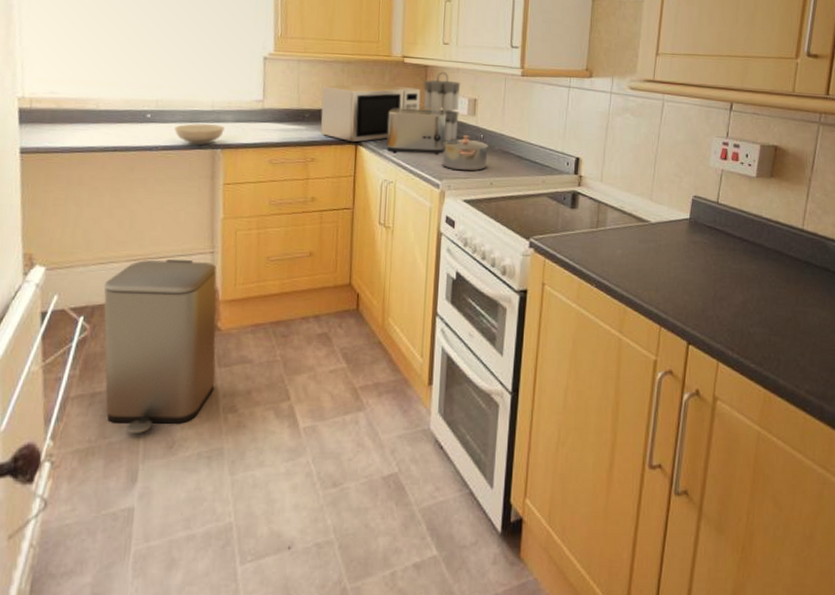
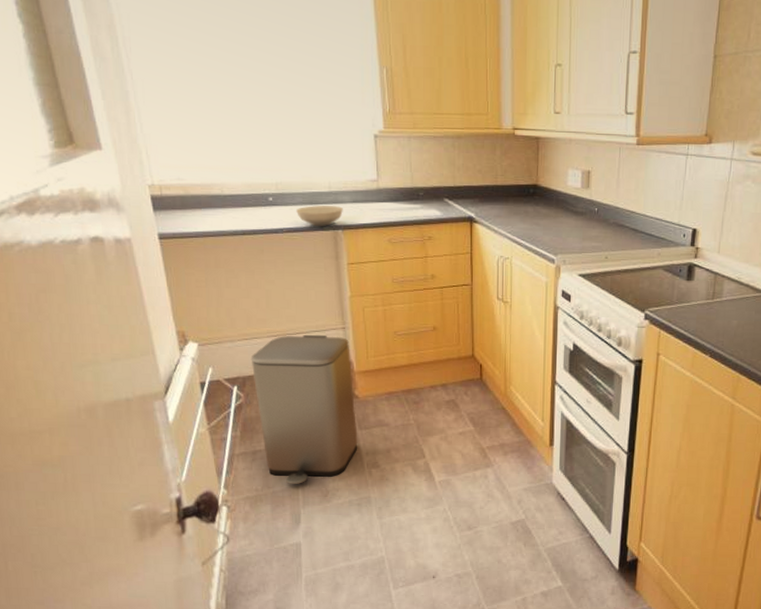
microwave: present [320,84,421,143] -> none [433,159,533,220]
toaster: present [386,107,452,155] -> none [500,182,565,230]
spice rack: present [423,71,461,143] -> none [536,143,574,217]
cooking pot: present [442,135,488,172] -> none [556,209,603,246]

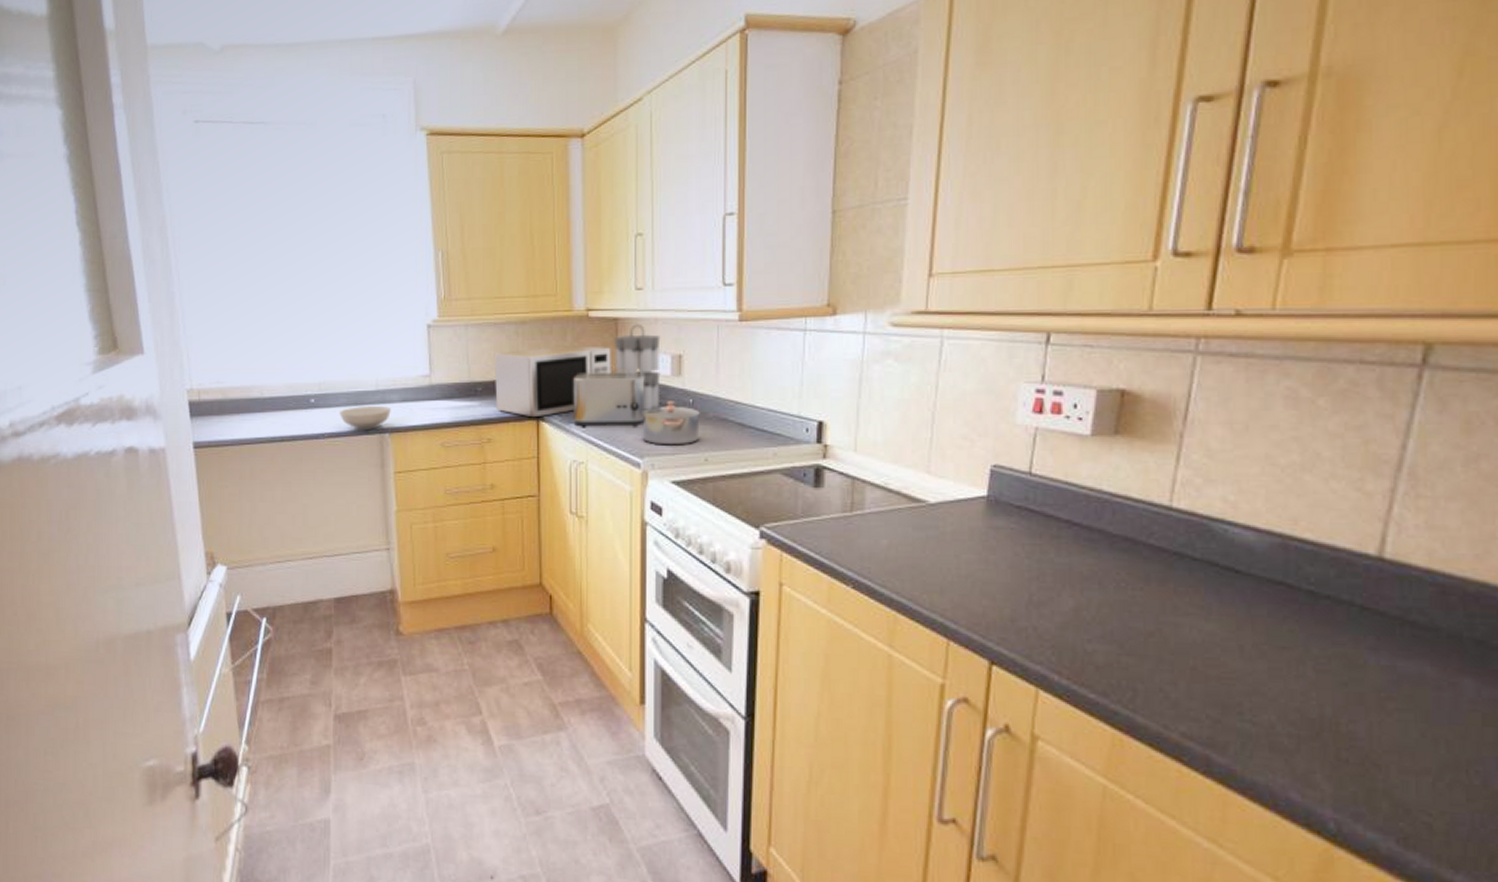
pedal bin: present [251,335,358,484] -> none [283,557,401,742]
microwave: none [433,159,533,220] -> present [494,346,611,418]
toaster: none [500,182,565,230] -> present [572,371,651,427]
spice rack: none [536,143,574,217] -> present [614,323,661,412]
cooking pot: none [556,209,603,246] -> present [642,401,700,446]

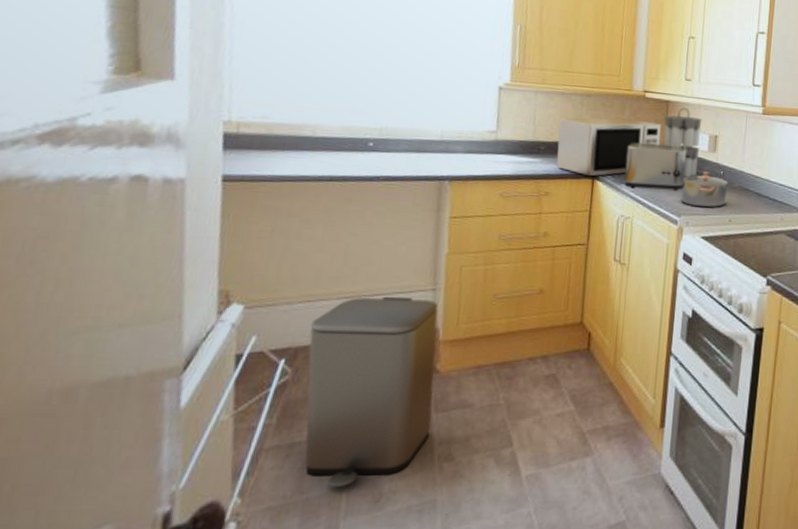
pedal bin: none [283,557,401,742] -> present [304,297,438,487]
bowl: present [340,406,391,429] -> none [399,153,454,176]

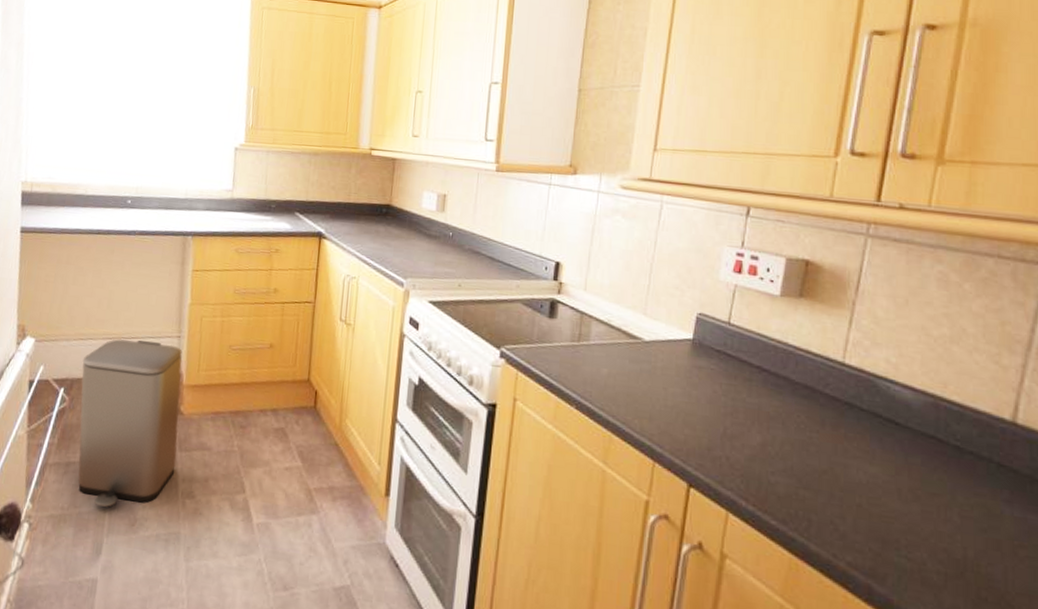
microwave: present [556,117,662,177] -> none [286,176,388,235]
toaster: present [624,142,692,191] -> none [350,201,419,252]
spice rack: present [664,107,702,179] -> none [390,164,430,239]
cooking pot: present [680,171,728,208] -> none [407,232,458,271]

